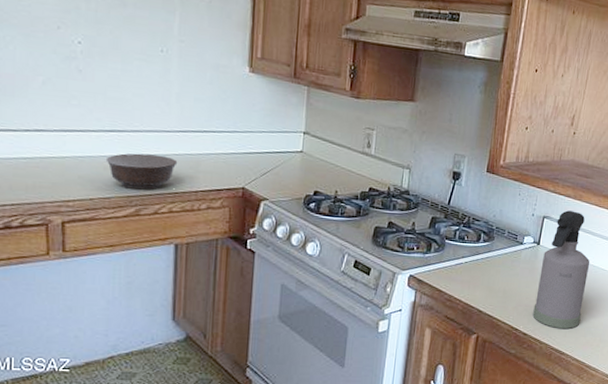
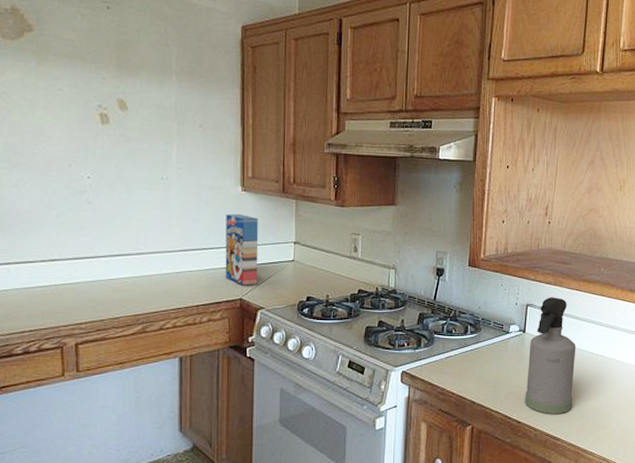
bowl: present [105,153,178,190] -> none [114,274,180,308]
cereal box: none [227,96,266,175] -> present [225,214,259,286]

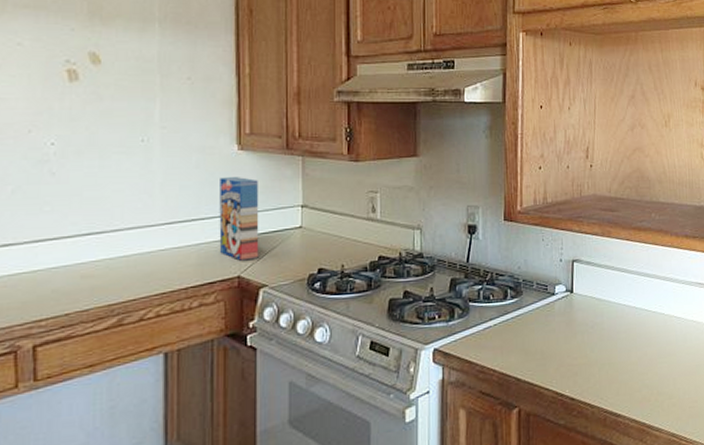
spray bottle: present [525,297,577,414] -> none [577,249,632,387]

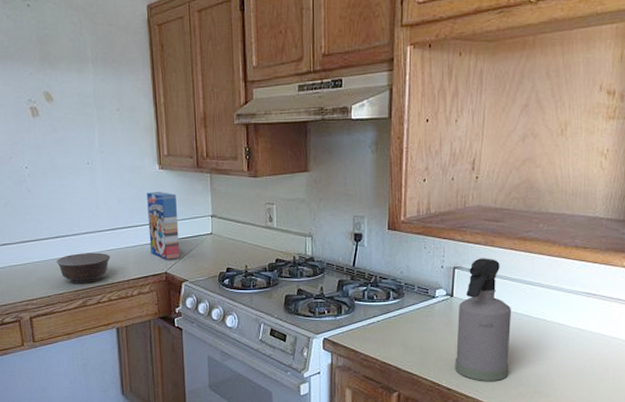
bowl: none [82,253,164,296] -> present [56,252,111,284]
spray bottle: none [577,249,632,387] -> present [455,258,512,381]

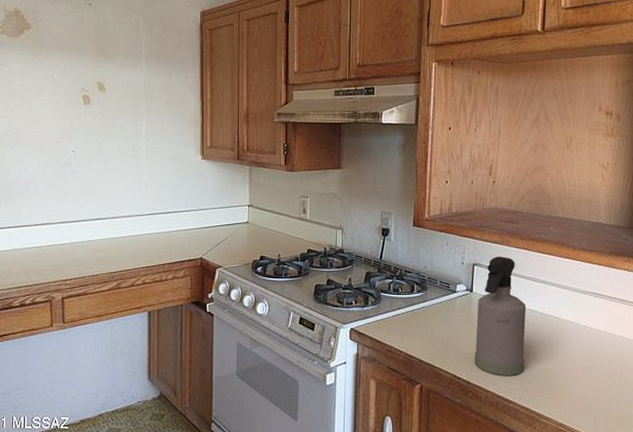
bowl: present [56,252,111,284] -> none [93,236,148,266]
cereal box: present [147,192,180,260] -> none [187,181,217,246]

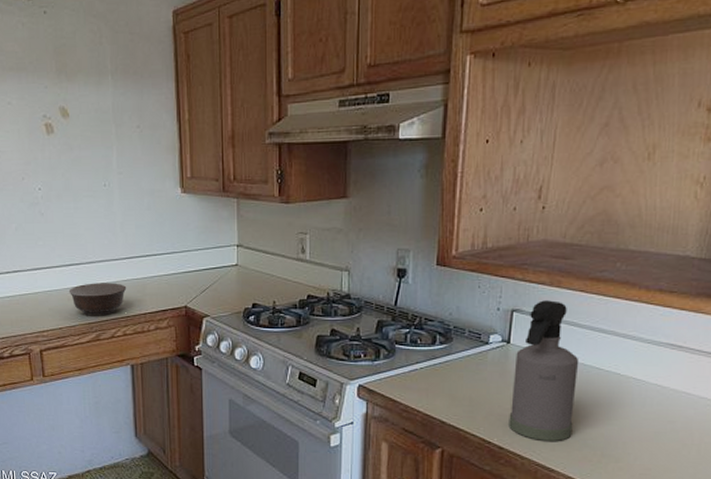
bowl: none [93,236,148,266] -> present [68,283,127,316]

